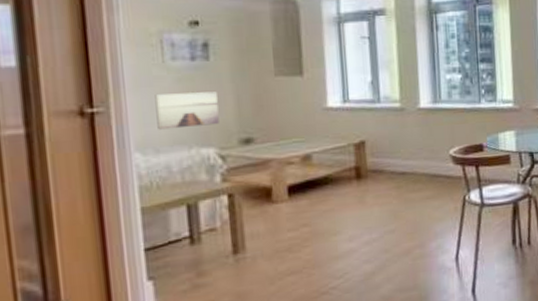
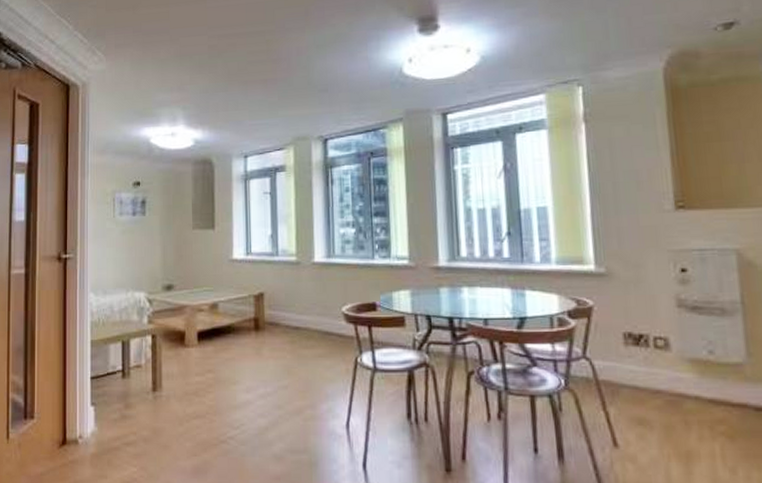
wall art: present [155,91,219,130] -> none [106,242,149,274]

